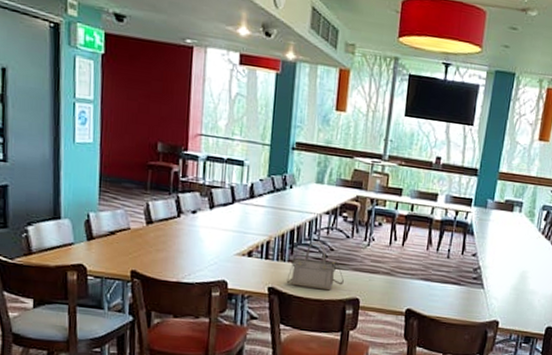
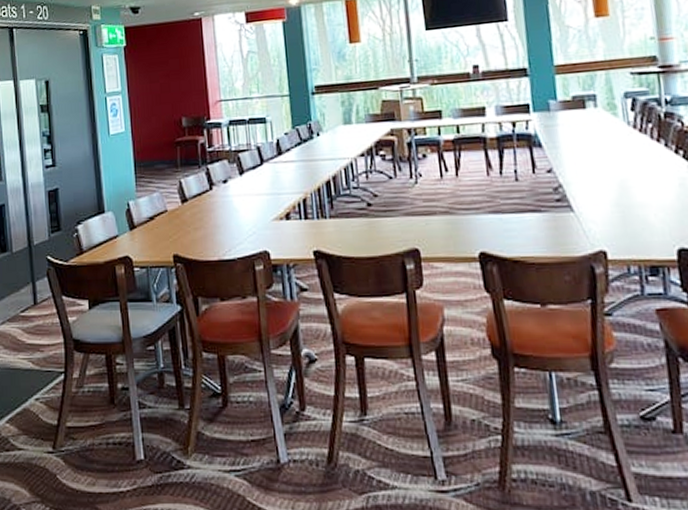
handbag: present [286,241,344,291] -> none [331,188,397,245]

